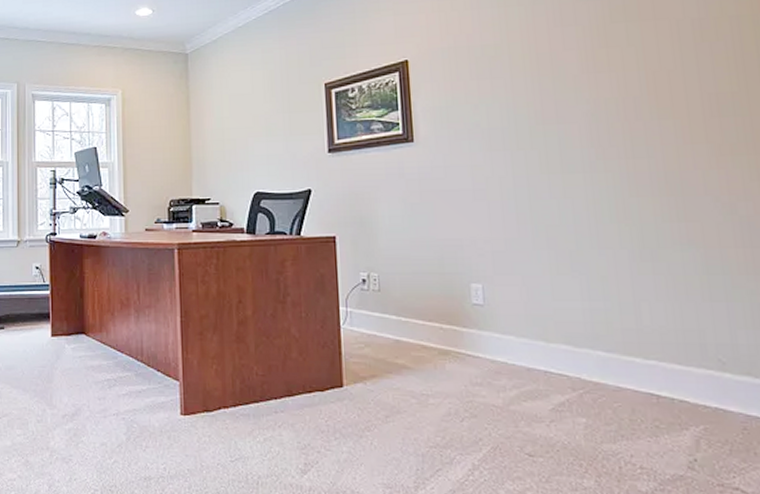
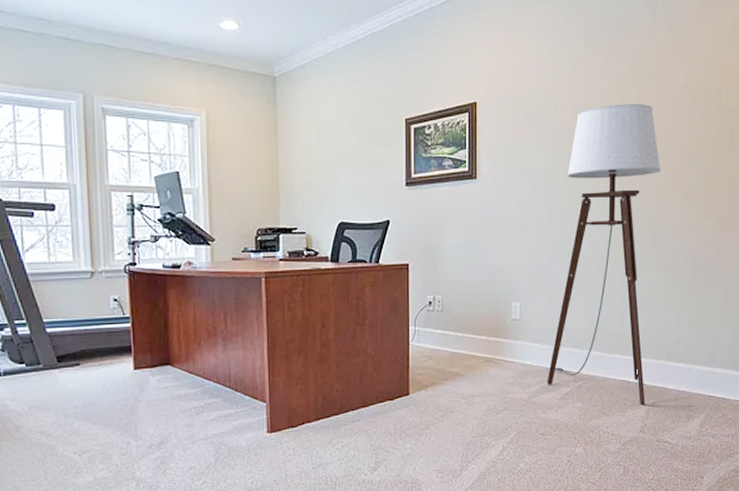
floor lamp: none [529,44,692,432] -> present [547,104,661,406]

